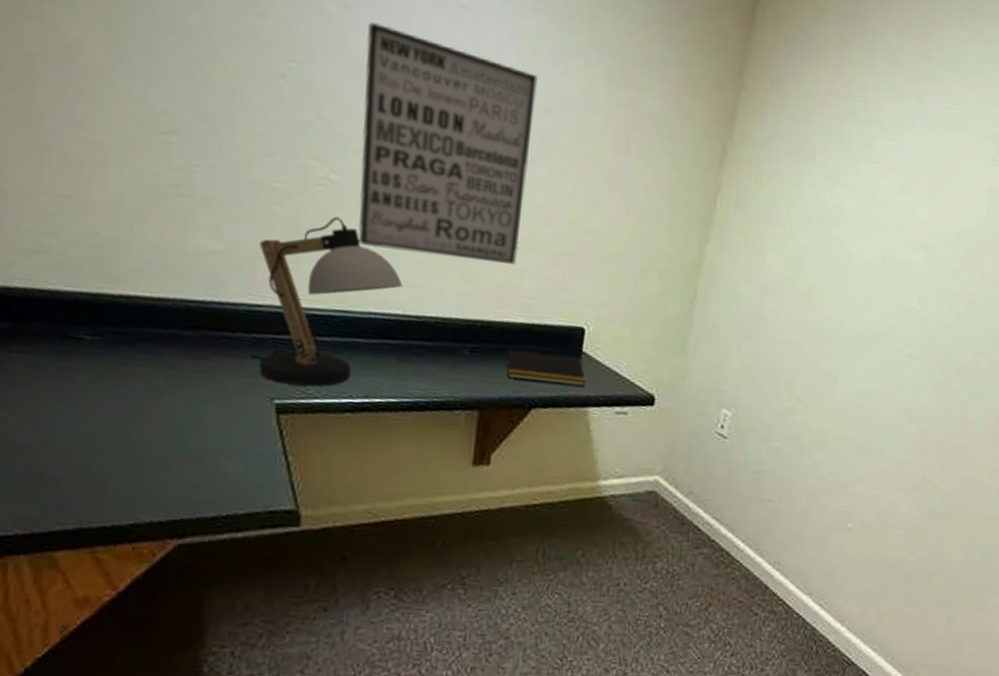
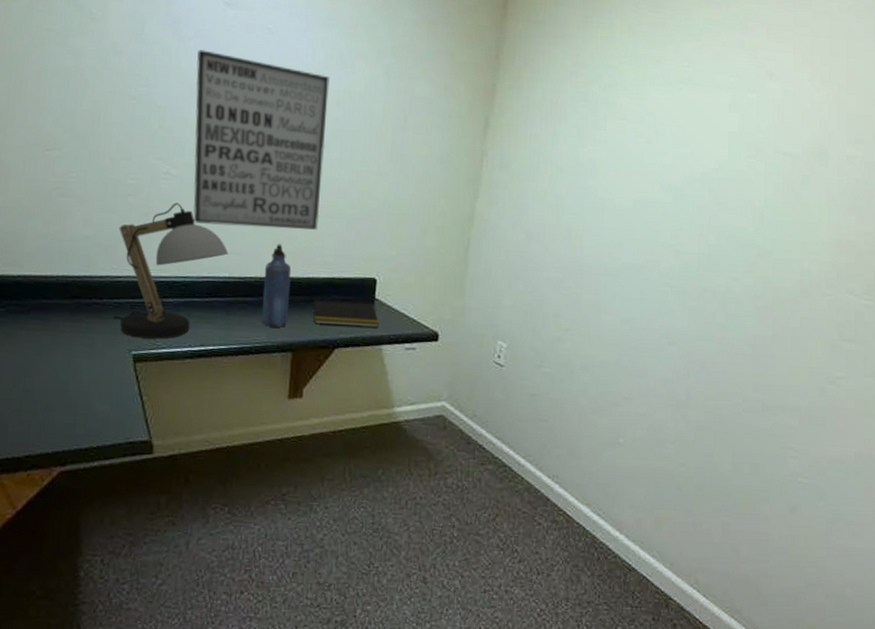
water bottle: none [443,278,482,380] -> present [262,244,292,327]

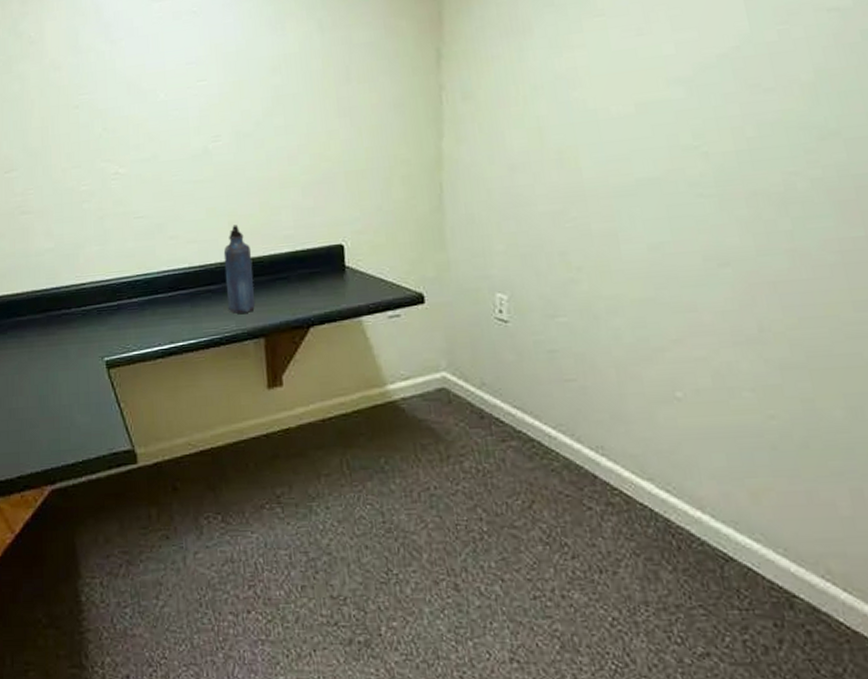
desk lamp: present [114,202,229,339] -> none [77,200,185,344]
wall art: present [192,50,330,230] -> none [130,44,273,218]
notepad: present [311,300,379,328] -> none [278,272,354,304]

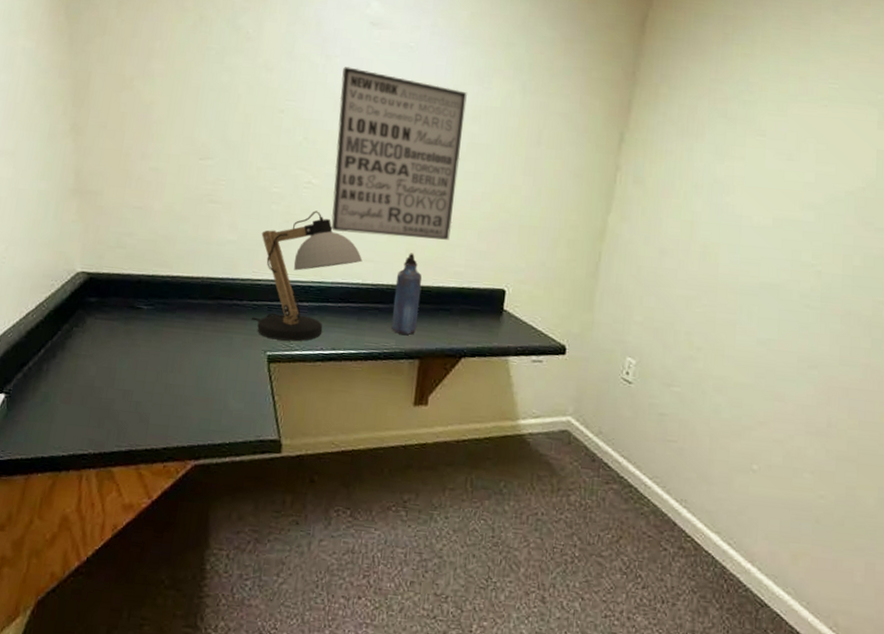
desk lamp: none [77,200,185,344] -> present [252,210,363,342]
wall art: none [130,44,273,218] -> present [330,67,467,240]

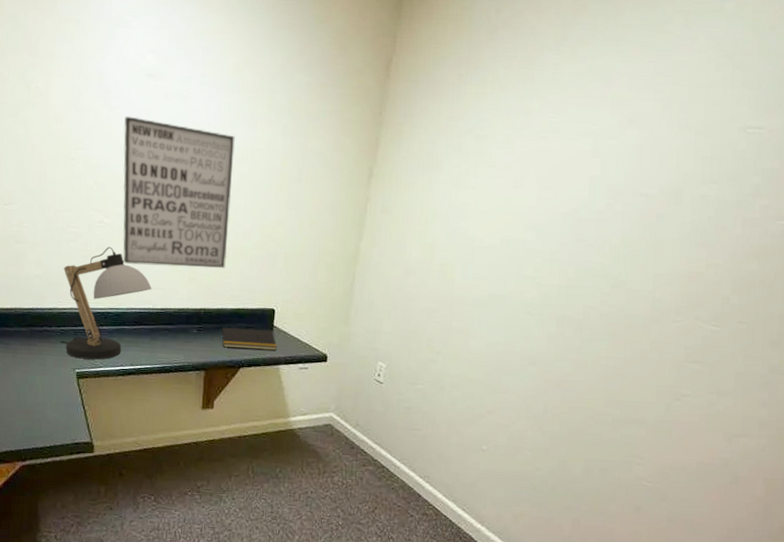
water bottle: present [391,253,423,335] -> none [180,280,204,350]
notepad: none [440,308,506,339] -> present [220,327,277,351]

